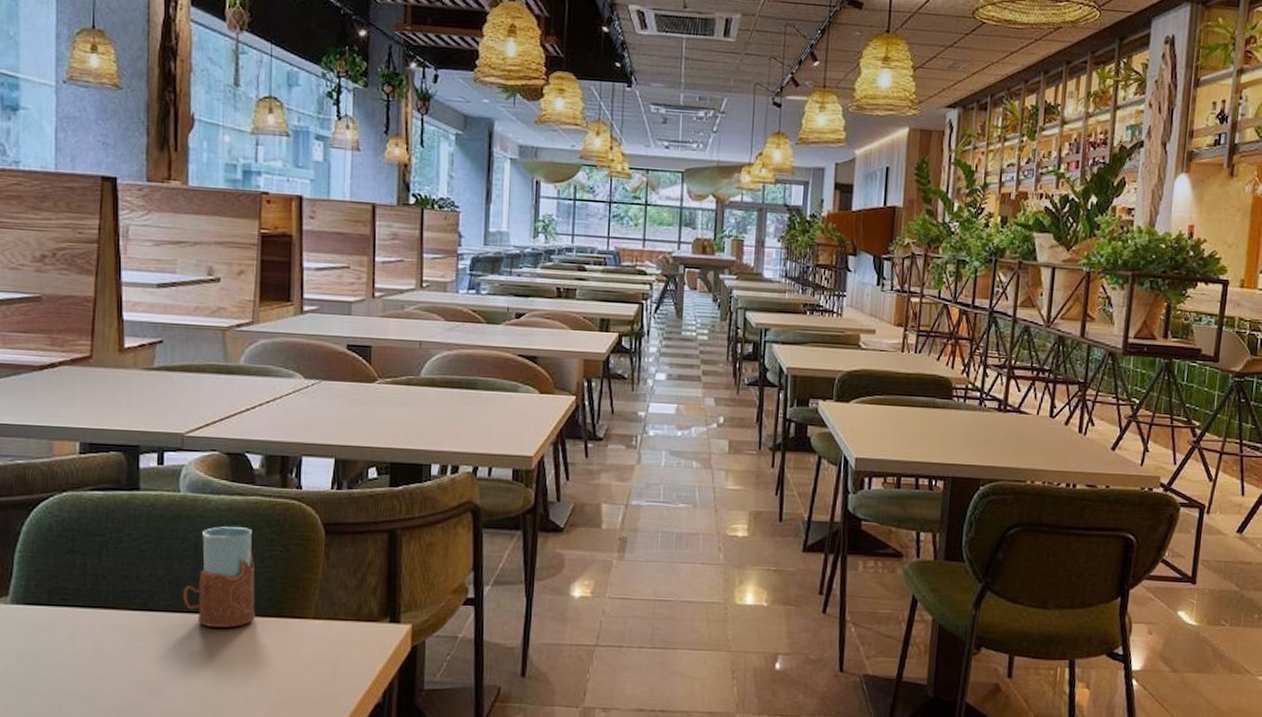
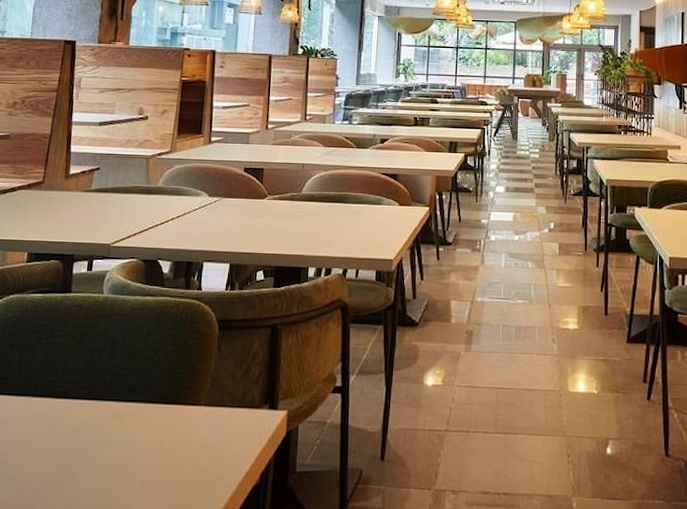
drinking glass: present [182,526,255,628] -> none [98,323,159,414]

